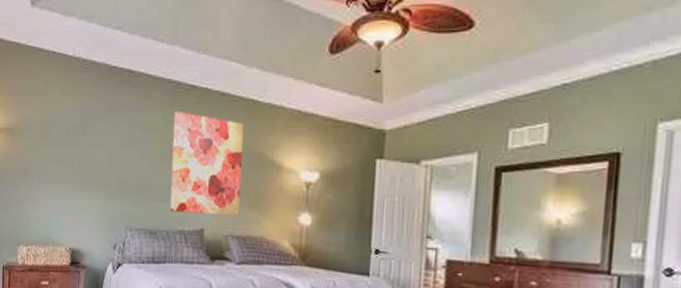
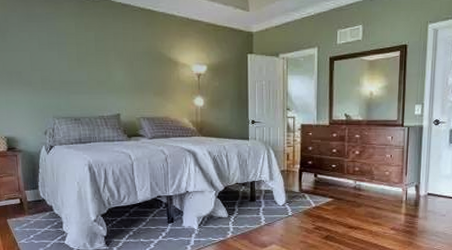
wall art: present [170,111,244,216] -> none [84,20,148,102]

